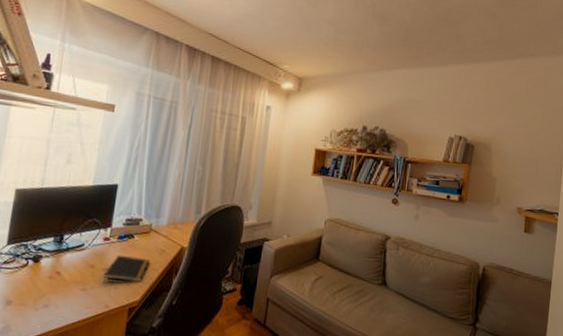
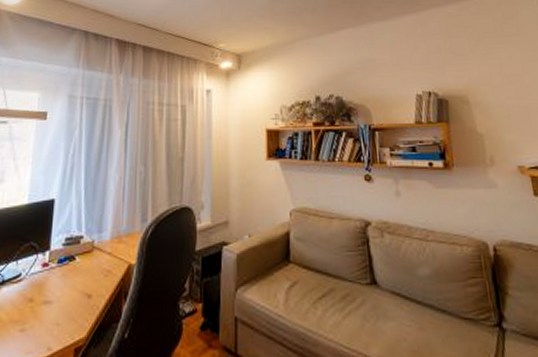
notepad: present [102,254,150,283] -> none [43,282,95,320]

